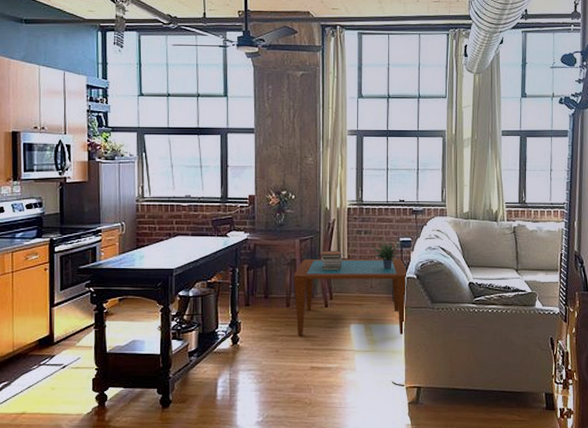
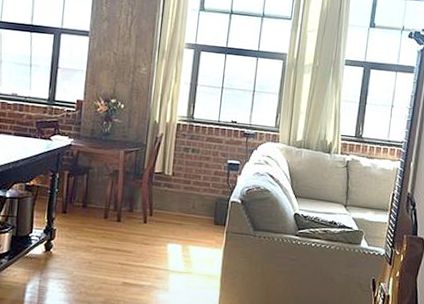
coffee table: present [294,258,408,335] -> none [112,171,233,260]
book stack: present [320,250,343,271] -> none [144,164,167,187]
potted plant: present [368,236,407,269] -> none [194,155,234,191]

